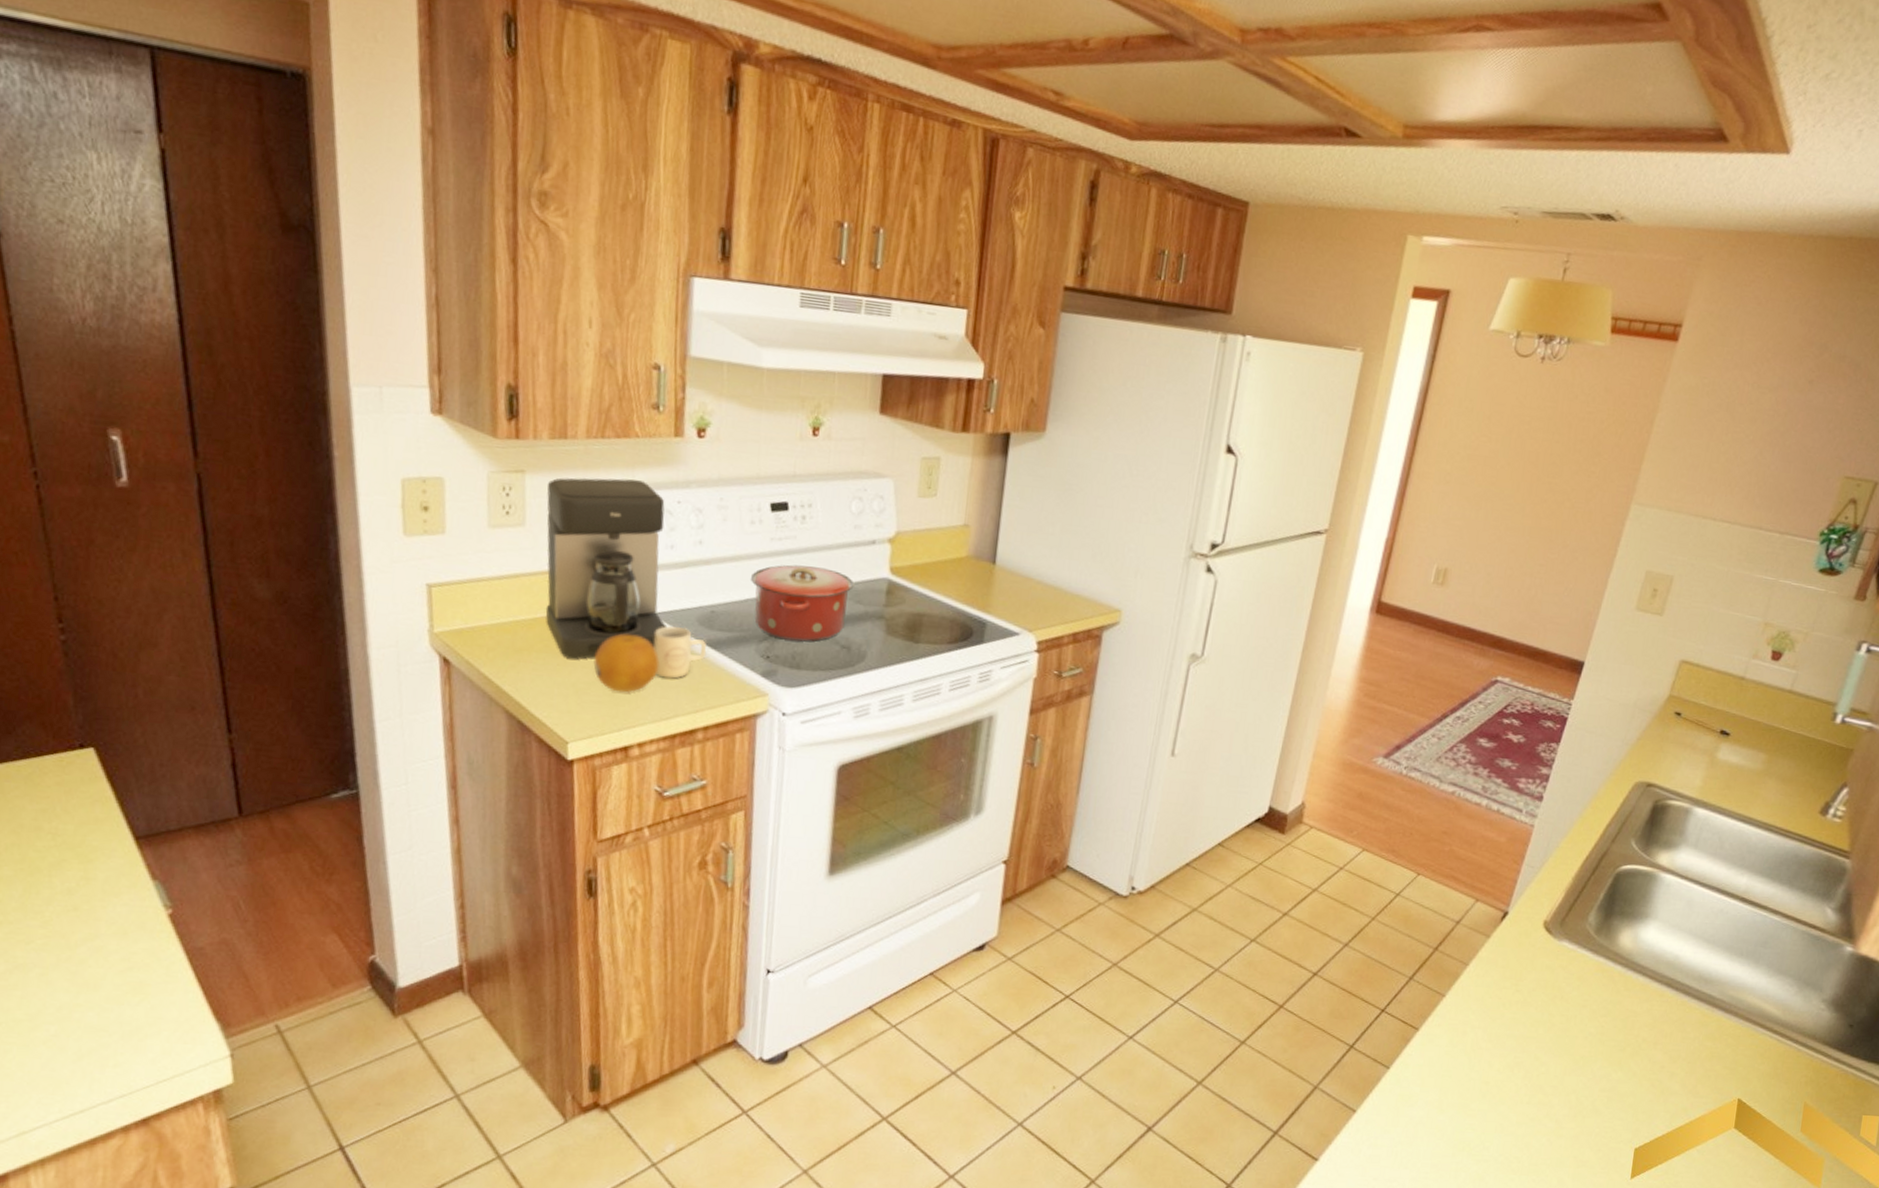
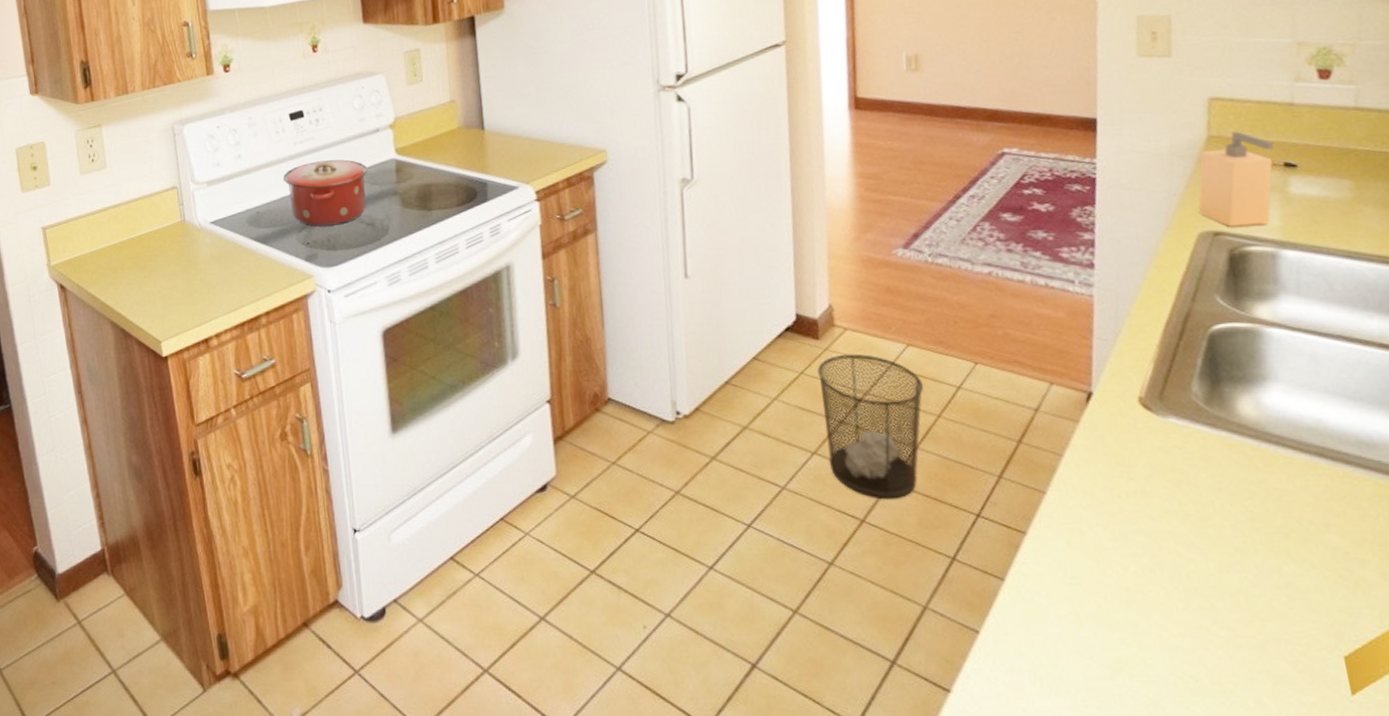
coffee maker: present [545,477,668,659] -> none [119,115,224,270]
fruit: present [593,634,660,693] -> none [171,243,223,293]
mug: present [653,625,707,679] -> none [215,229,258,275]
waste bin: none [1264,851,1368,990] -> present [817,353,924,500]
soap dispenser: none [1641,694,1719,783] -> present [1198,131,1274,227]

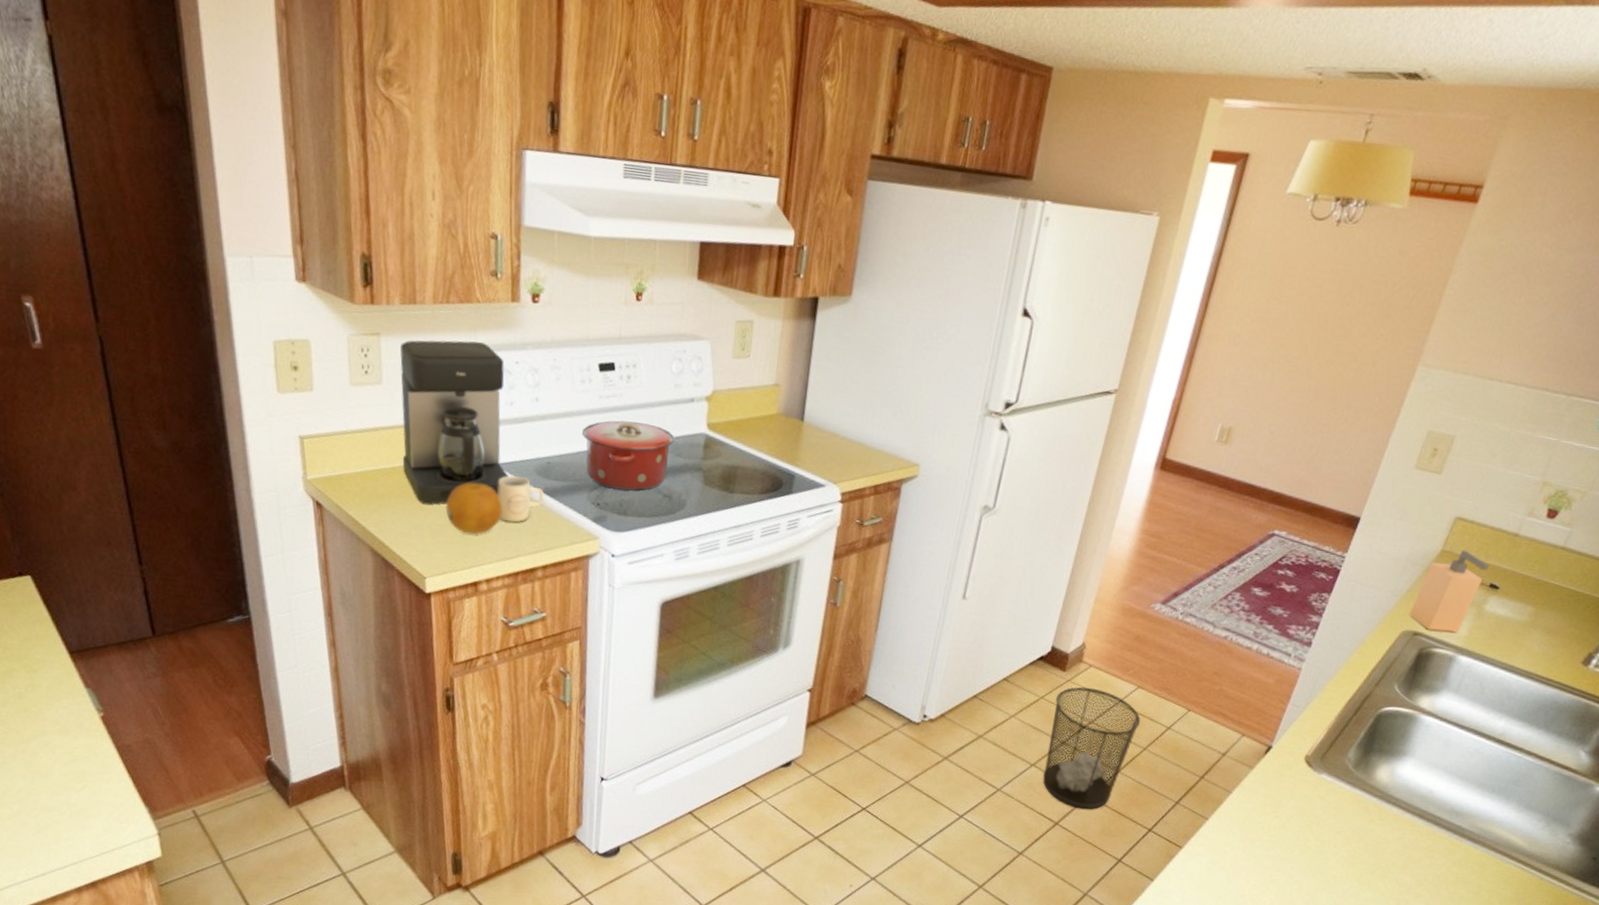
coffee maker: none [119,115,224,270] -> present [400,340,509,504]
fruit: none [171,243,223,293] -> present [445,482,503,535]
mug: none [215,229,258,275] -> present [497,475,544,523]

